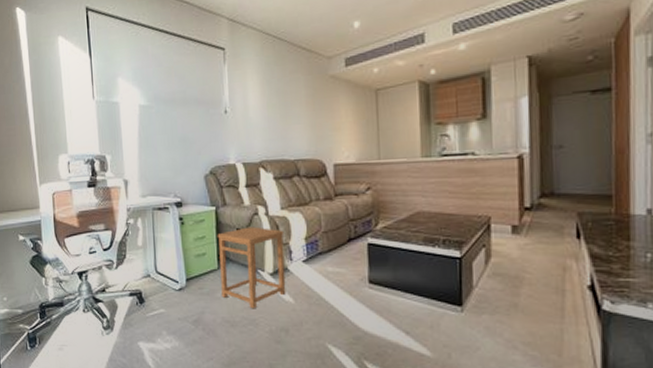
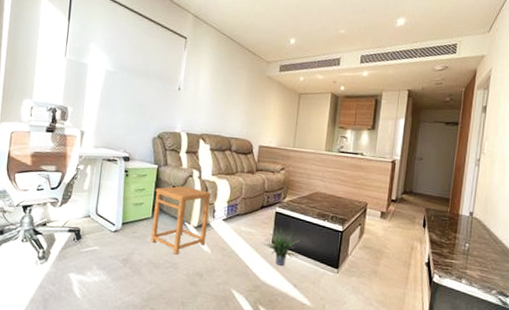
potted plant: none [359,260,406,309] -> present [264,225,300,266]

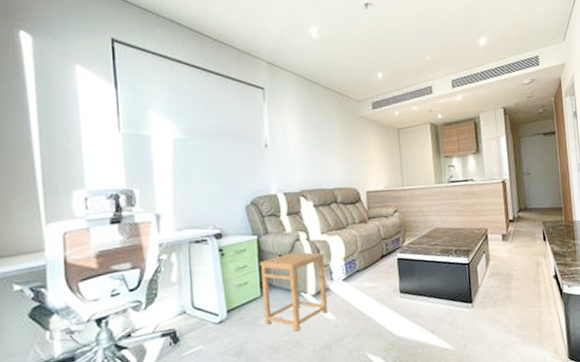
potted plant: present [264,225,300,266] -> none [392,273,430,315]

